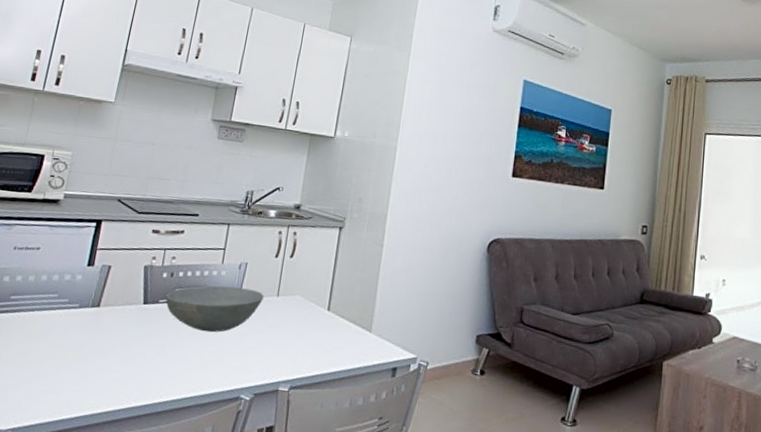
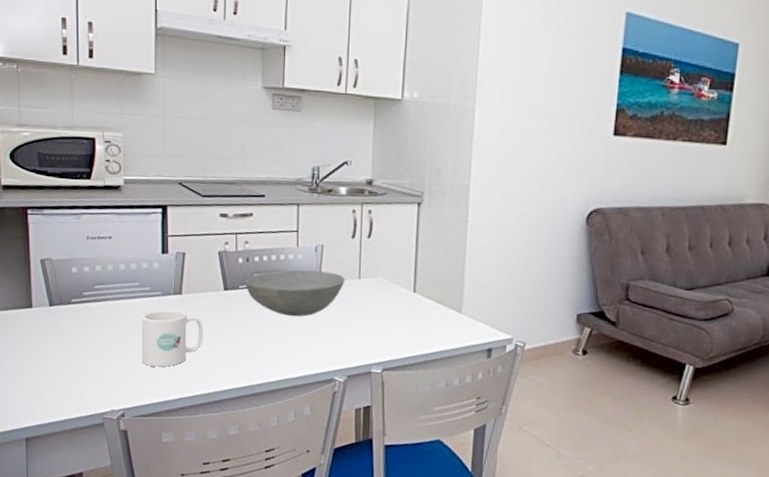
mug: none [43,322,116,383] -> present [141,309,203,367]

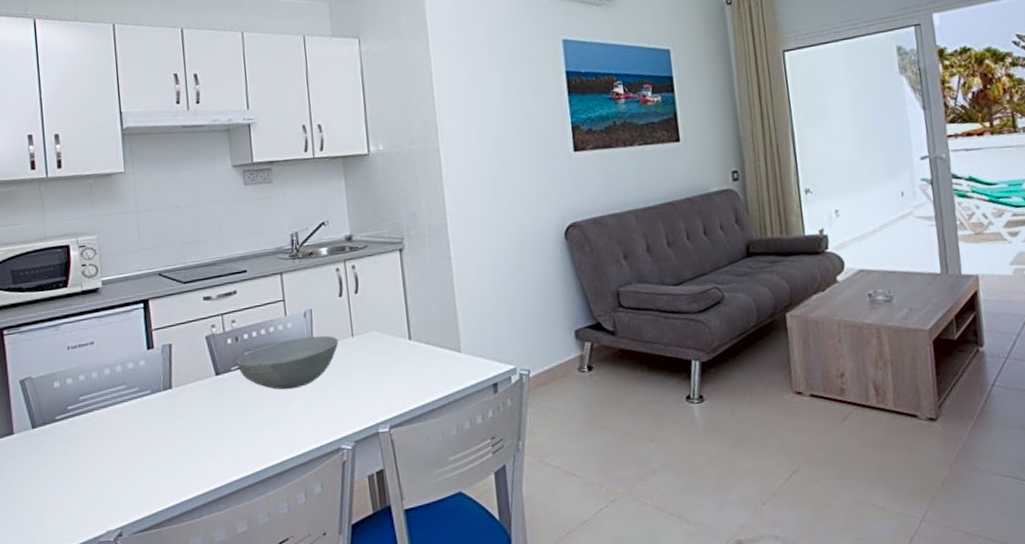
mug: present [141,309,203,367] -> none [132,406,199,474]

